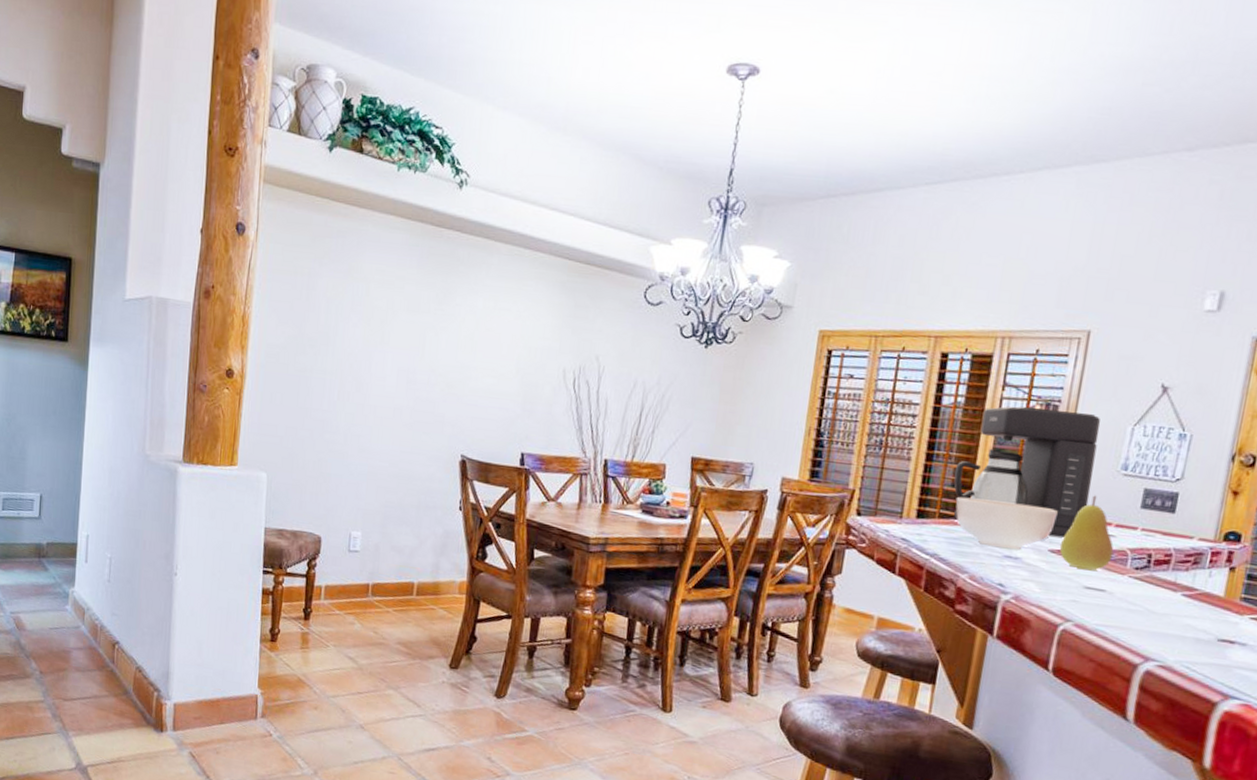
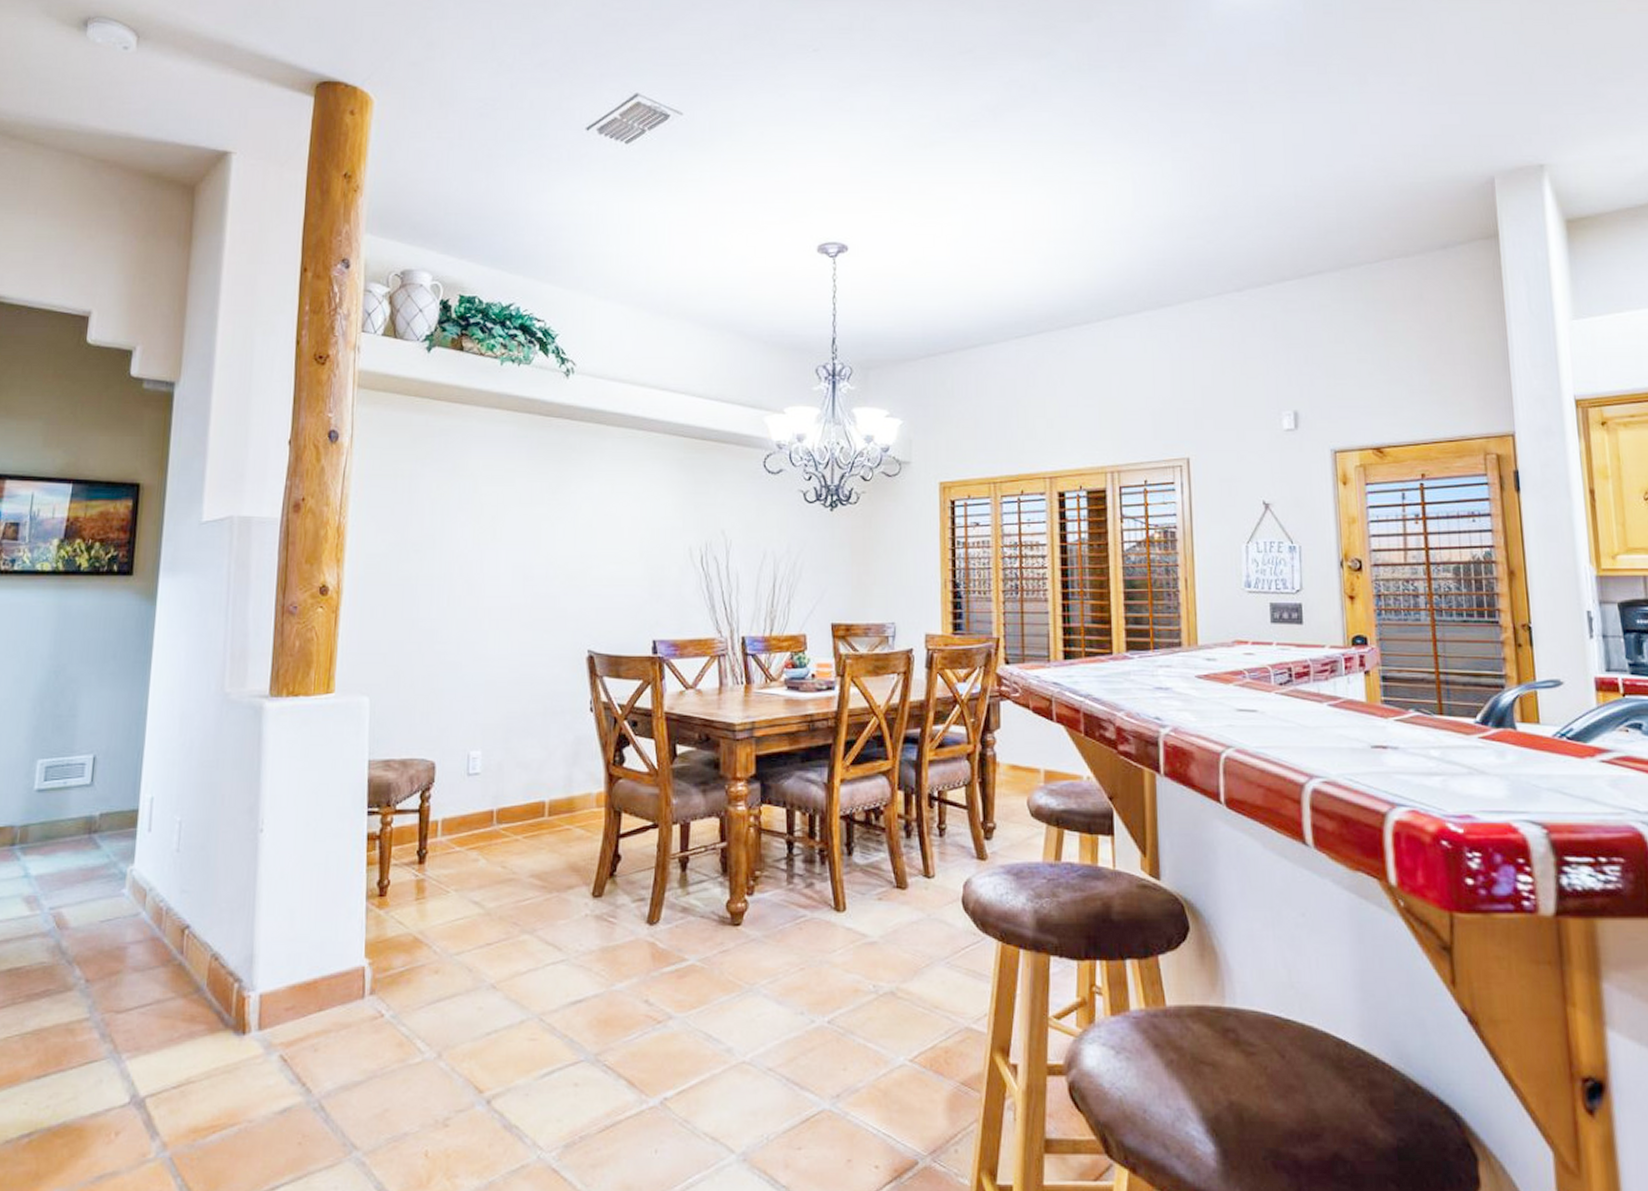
coffee maker: present [953,406,1101,538] -> none [1091,537,1222,661]
bowl: present [955,496,1058,551] -> none [1098,632,1196,680]
fruit: present [1059,495,1114,570] -> none [1204,615,1256,691]

